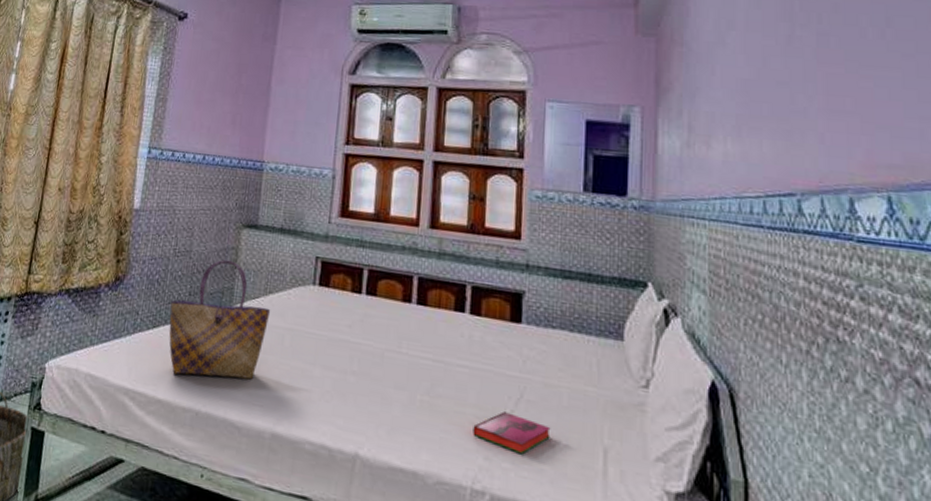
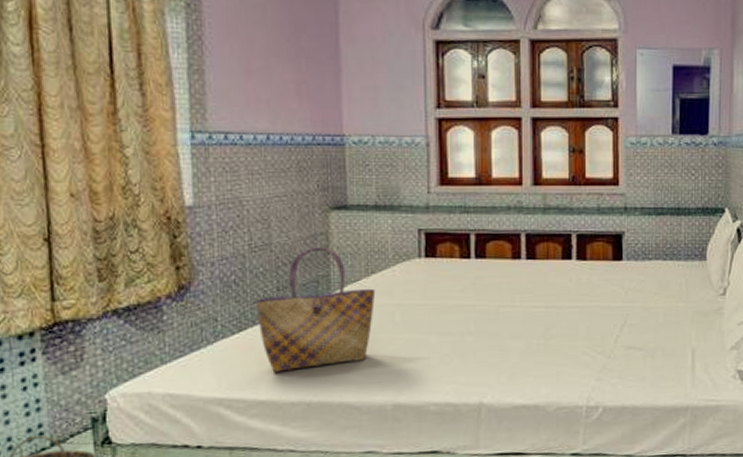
hardback book: present [473,411,551,455] -> none [585,338,650,369]

